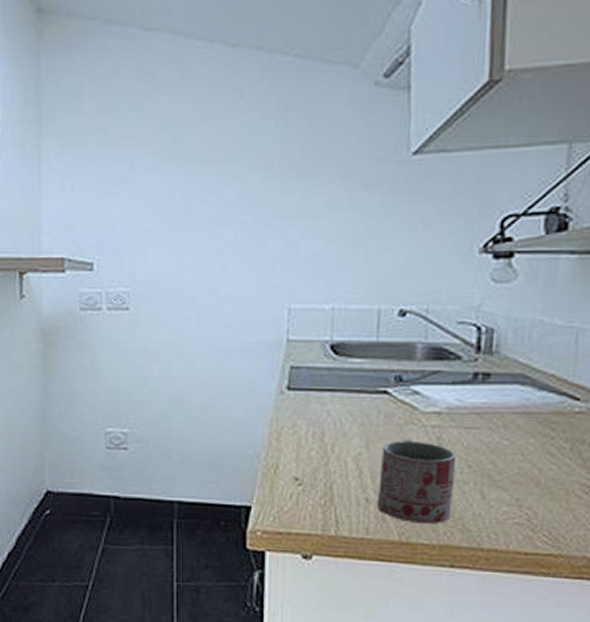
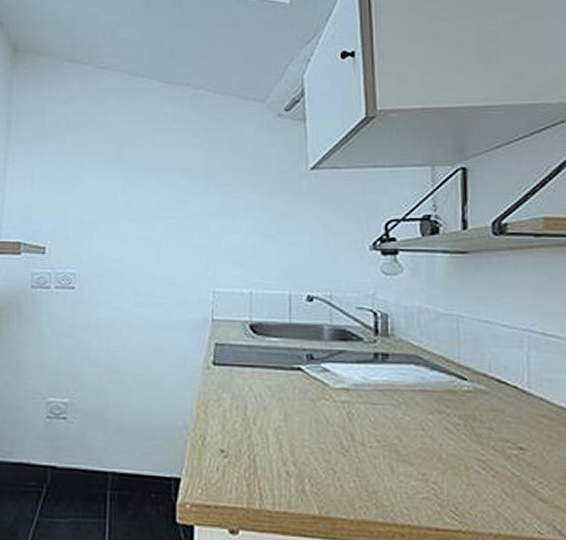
mug: present [376,440,457,524] -> none [296,414,366,499]

